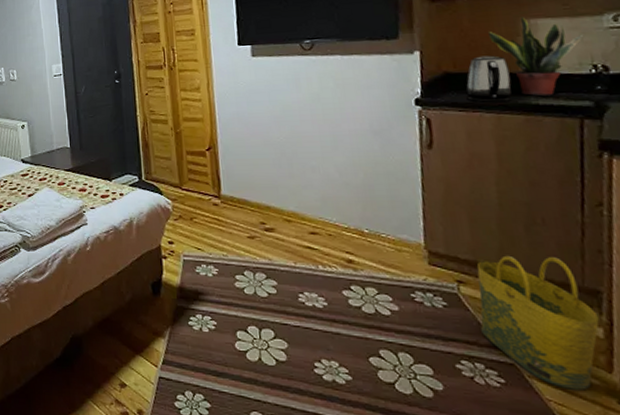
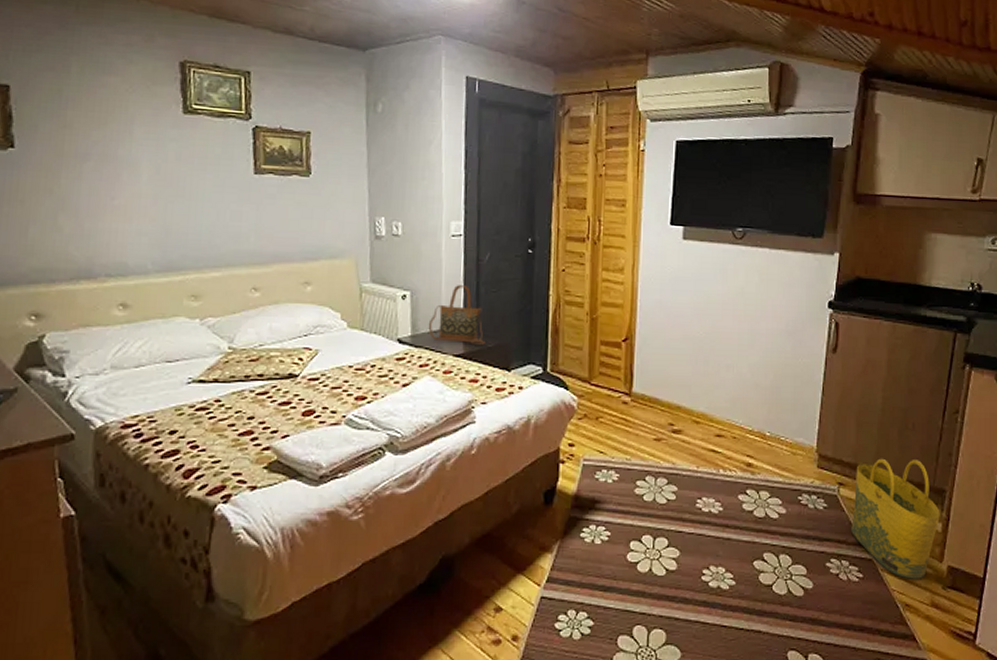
handbag: none [43,114,89,161] -> present [428,285,485,345]
kettle: present [465,55,513,104] -> none [871,264,908,312]
potted plant: present [489,16,583,96] -> none [898,229,968,308]

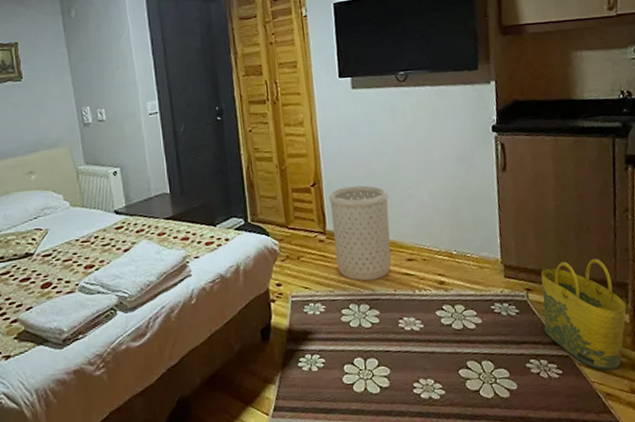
handbag: present [428,285,485,345] -> none [139,156,191,208]
laundry basket: none [638,347,706,453] -> present [328,185,392,281]

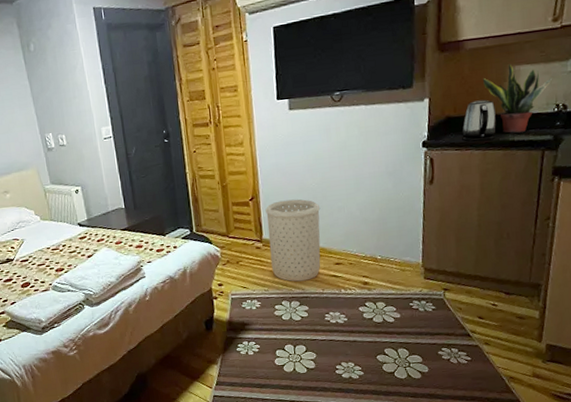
kettle: none [531,84,565,128] -> present [462,99,496,143]
tote bag: present [541,259,627,370] -> none [457,262,537,358]
potted plant: none [547,48,614,119] -> present [483,63,552,133]

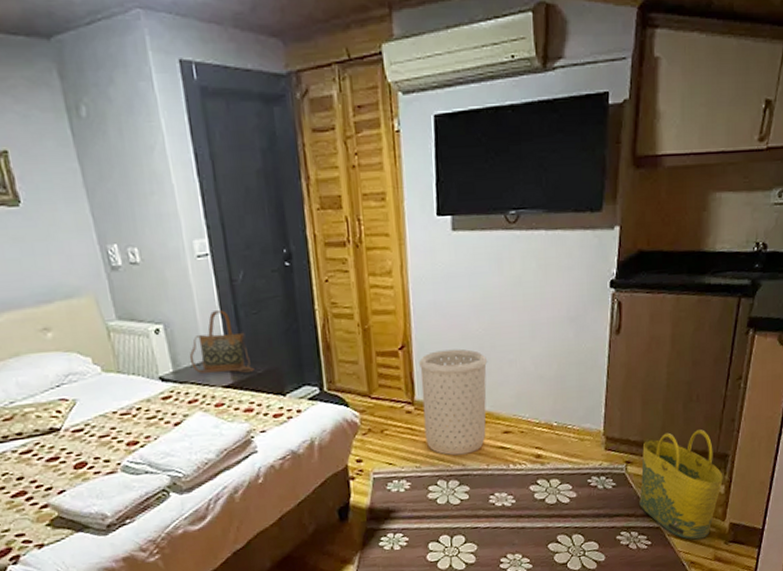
handbag: none [98,175,143,221] -> present [189,310,255,374]
tote bag: none [457,262,537,358] -> present [639,429,723,540]
kettle: present [462,99,496,143] -> none [654,232,692,284]
potted plant: present [483,63,552,133] -> none [681,188,753,275]

